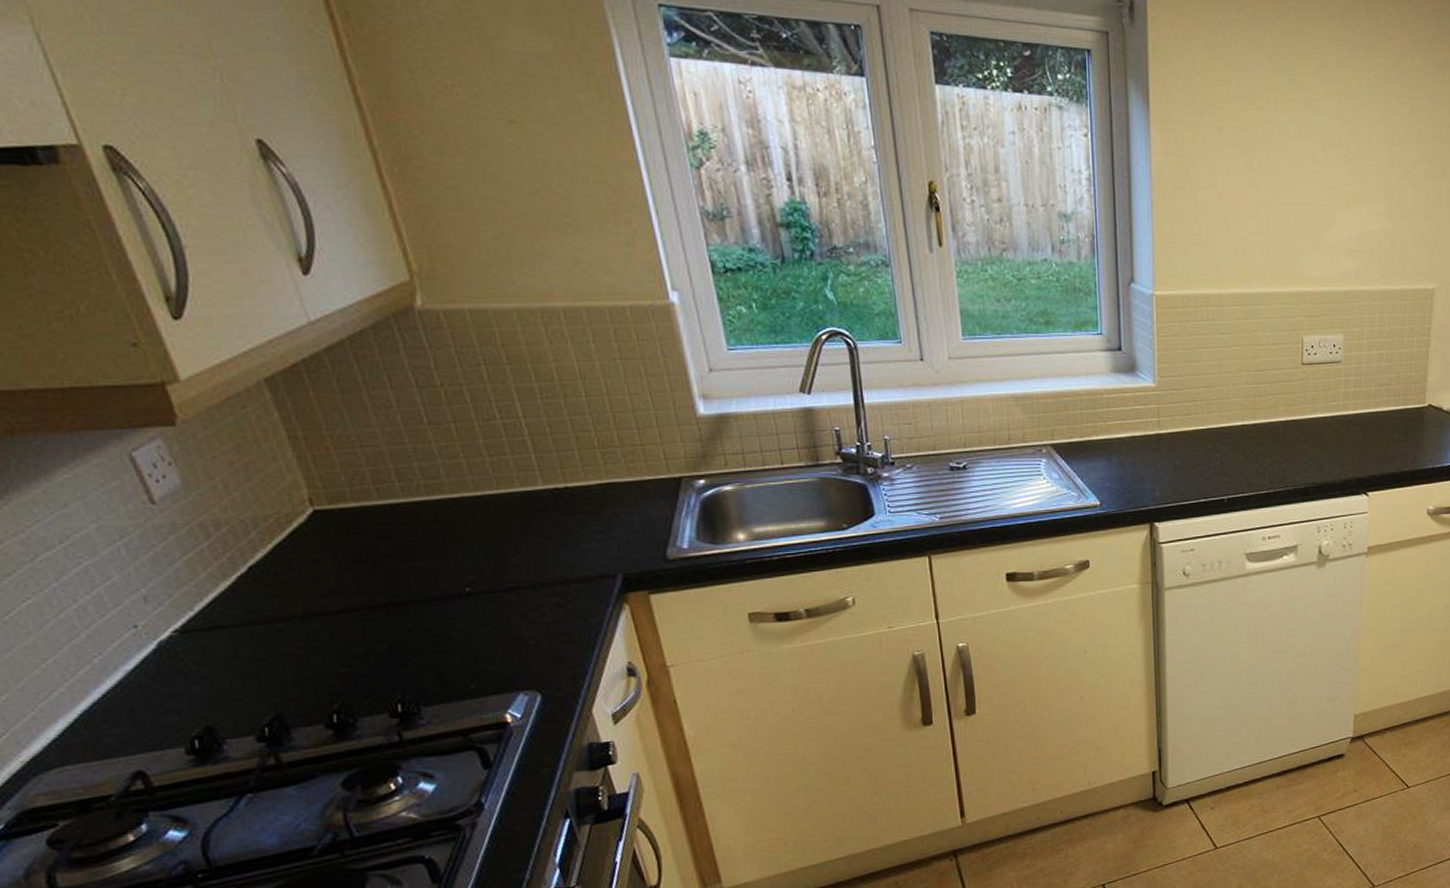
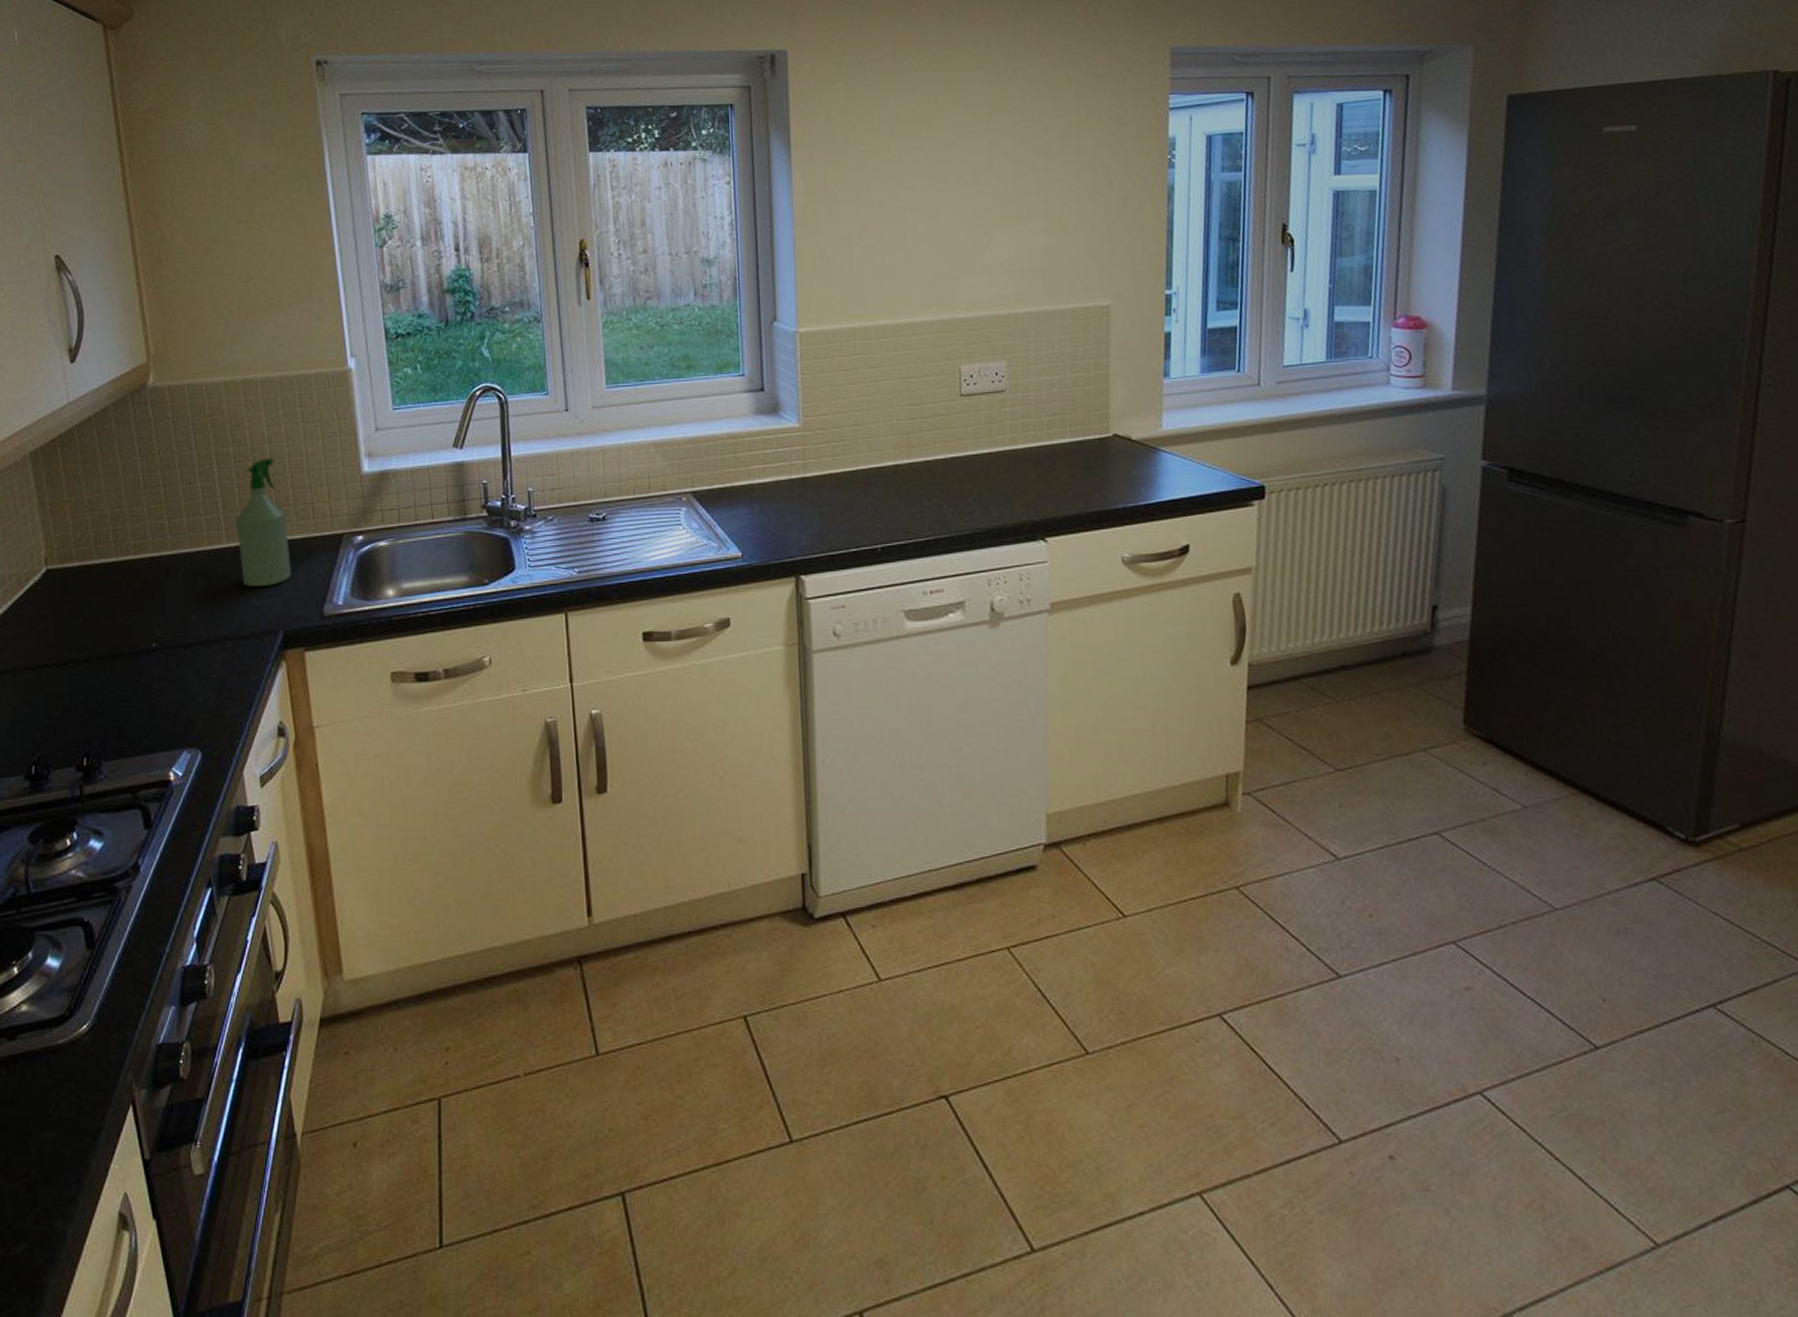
spray bottle: none [550,394,626,530] -> present [235,457,292,587]

